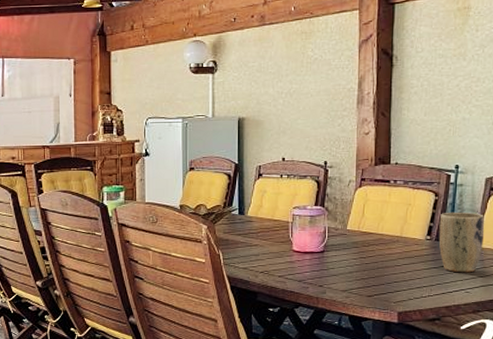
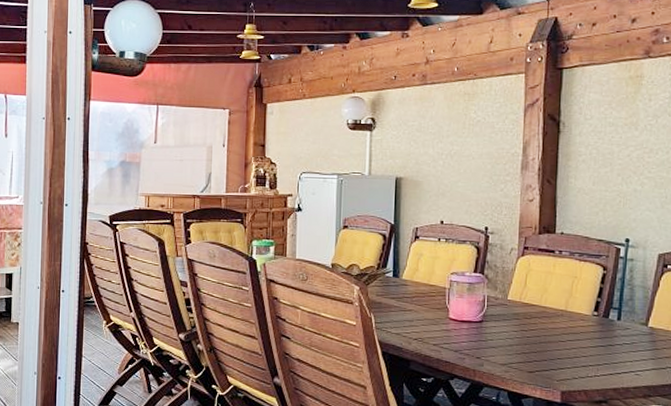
plant pot: present [439,212,485,273] -> none [606,287,657,354]

